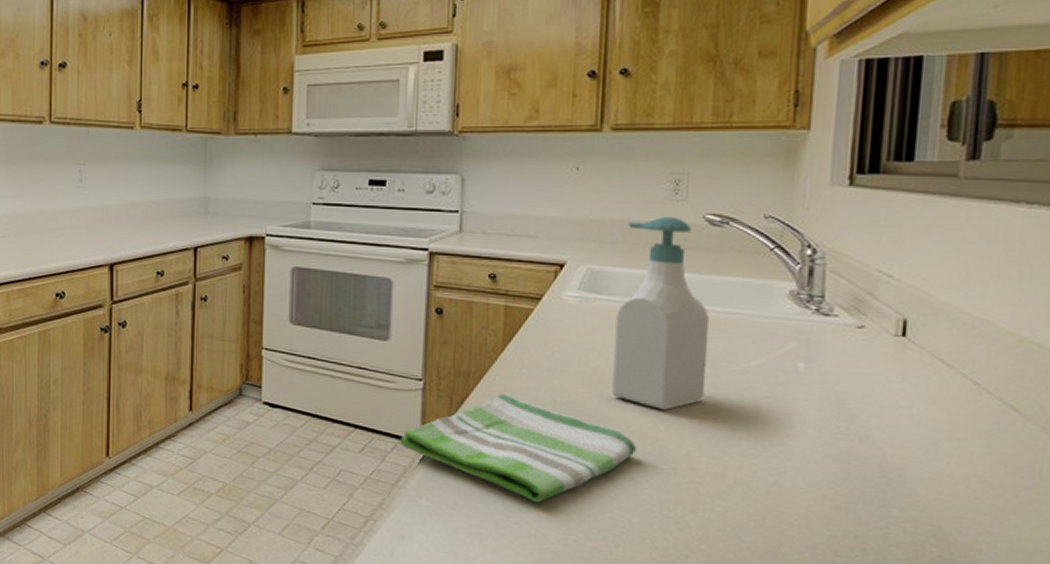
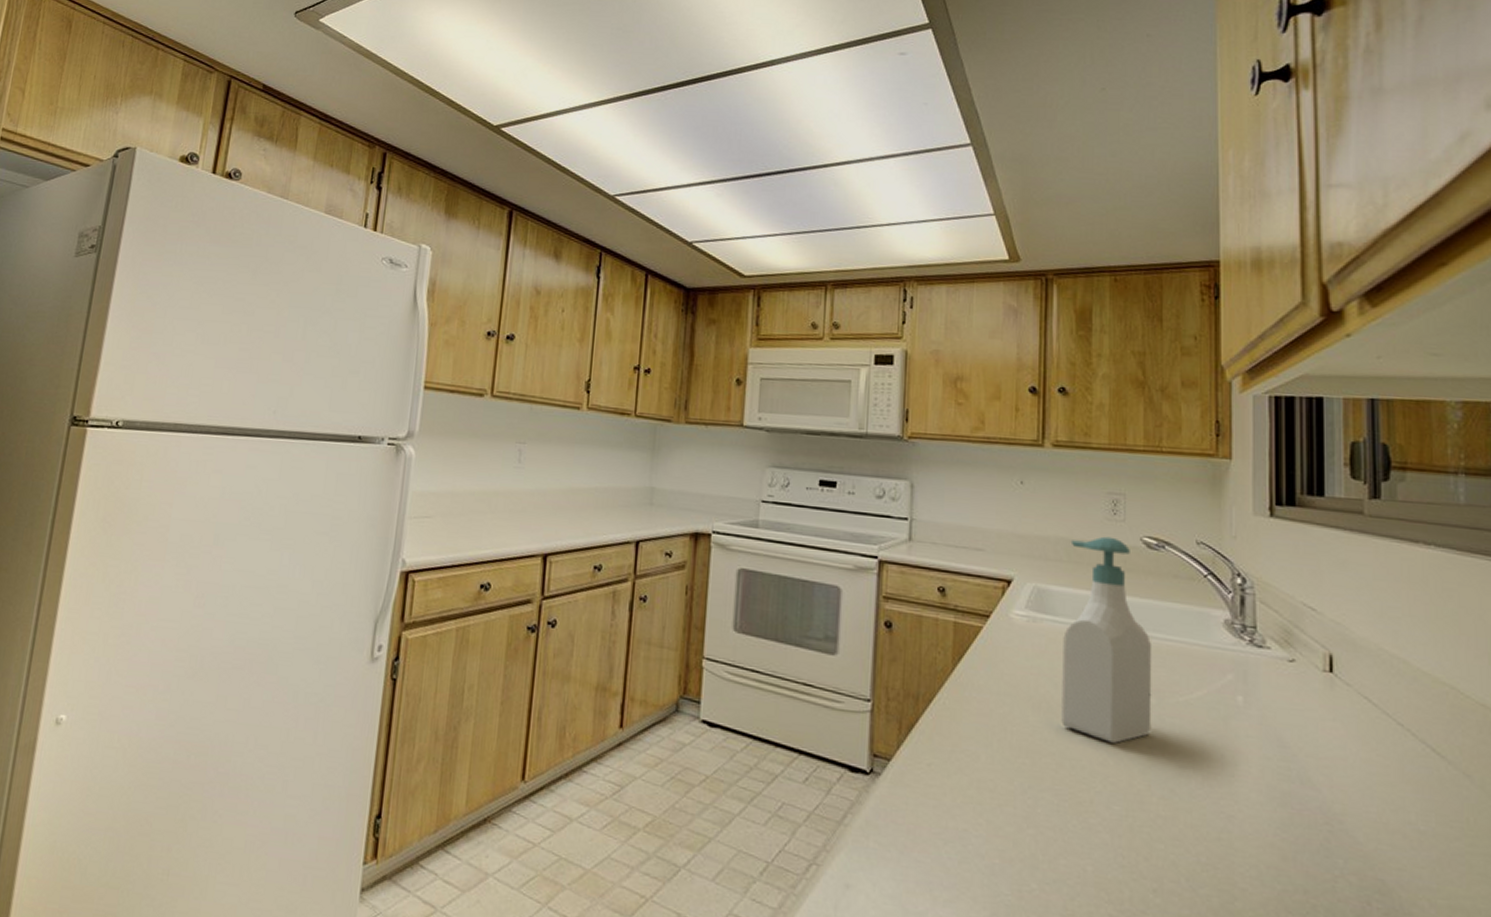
dish towel: present [400,393,636,503] -> none [846,719,1087,846]

